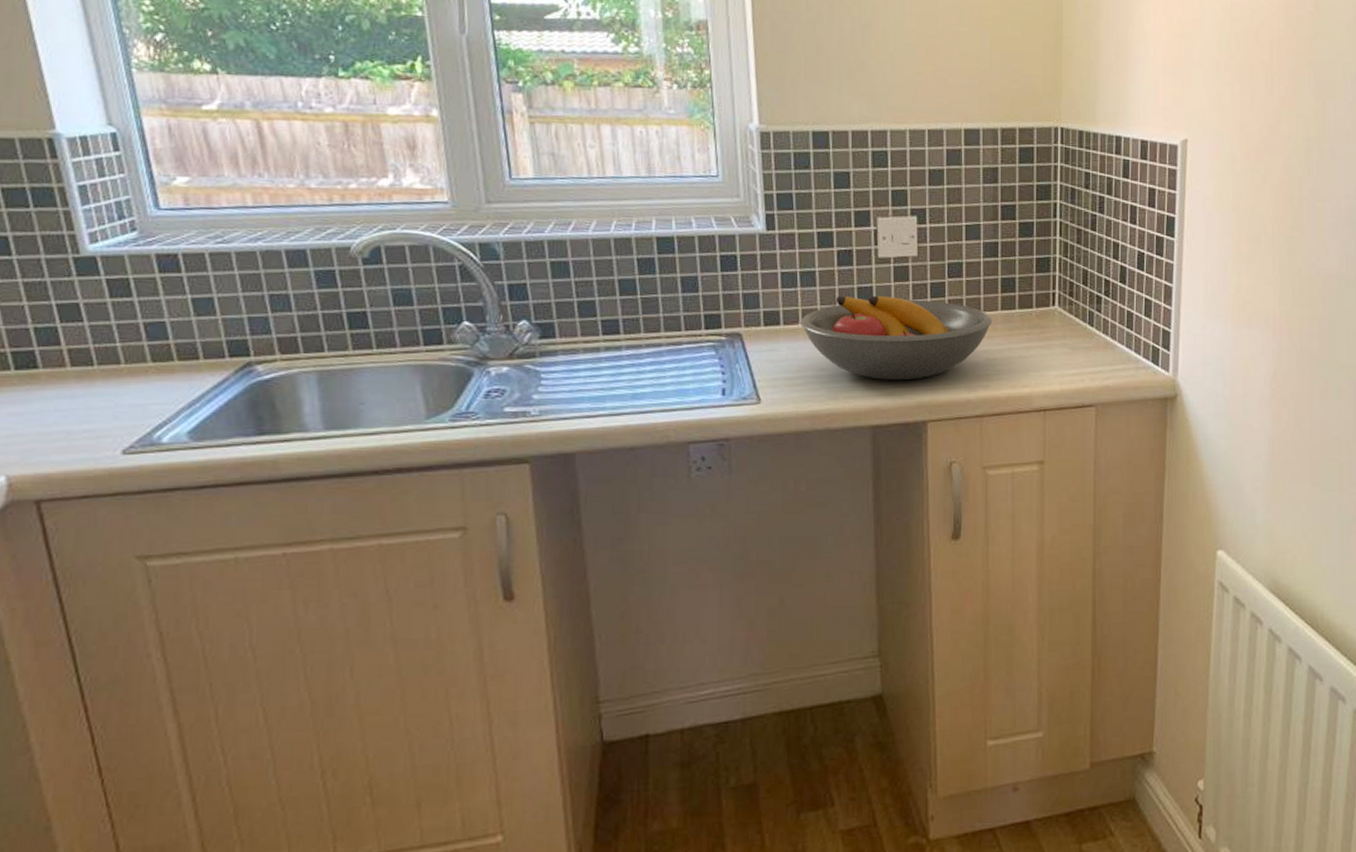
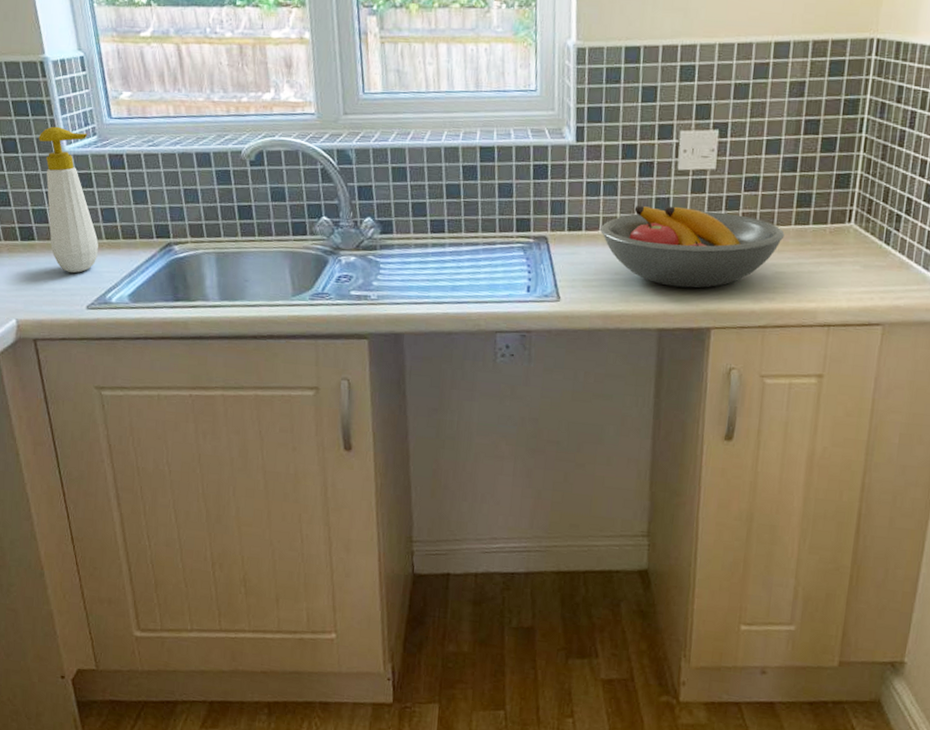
soap bottle: none [45,220,141,409] -> present [38,126,99,274]

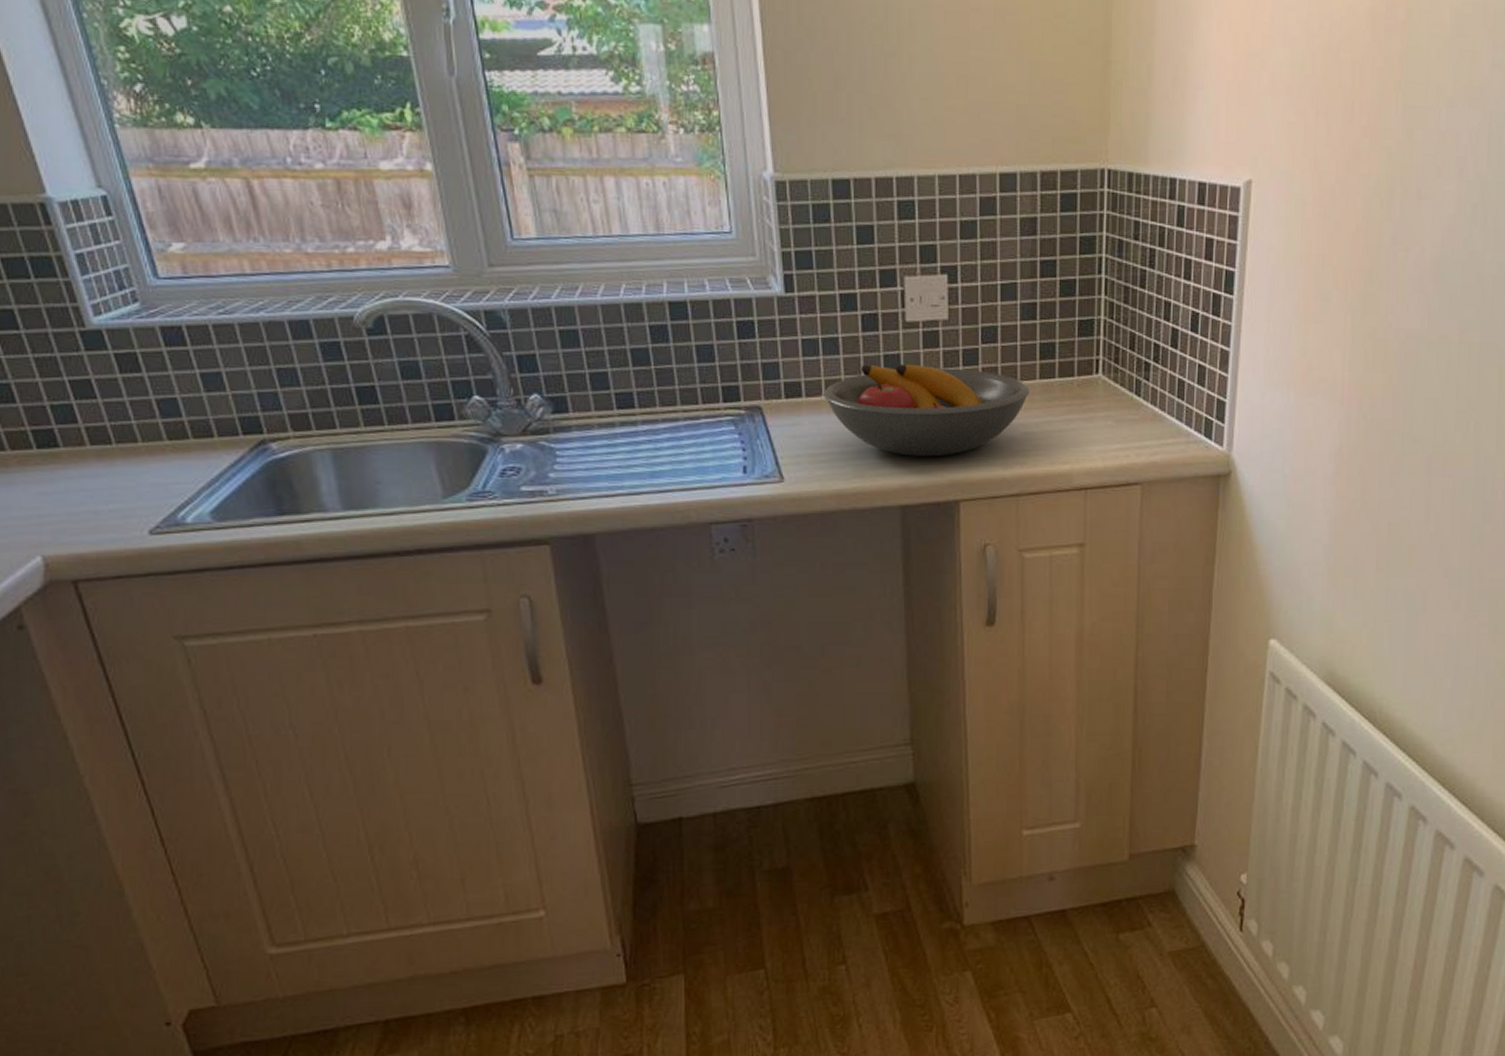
soap bottle: present [38,126,99,274] -> none [49,291,158,489]

